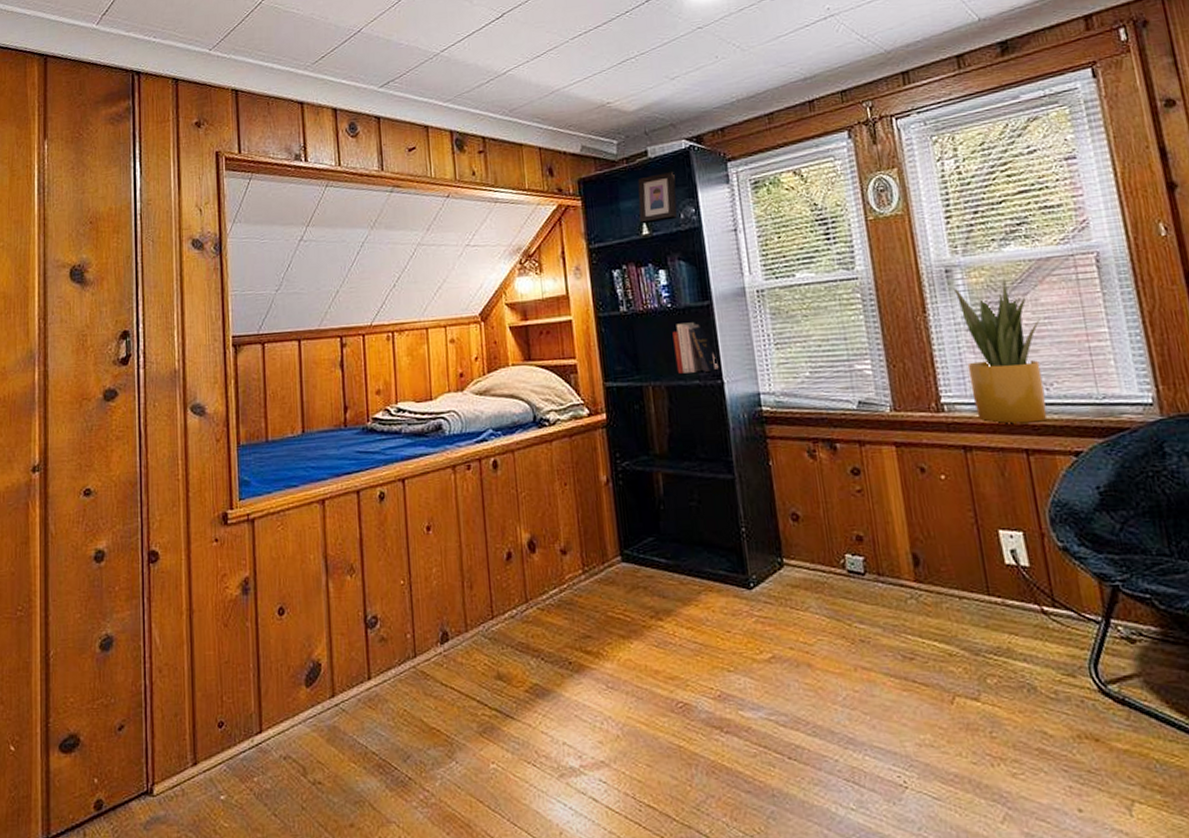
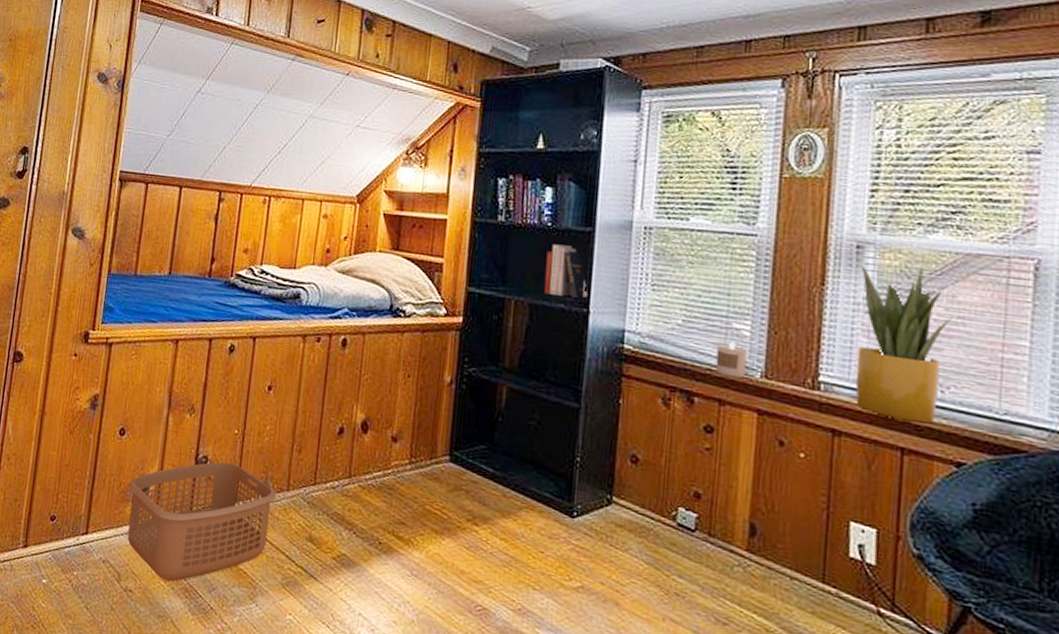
clothes hamper: none [298,616,456,761] -> present [127,462,276,582]
picture frame: present [637,172,678,224] -> none [536,89,583,139]
candle: none [845,383,877,417] -> present [715,341,748,378]

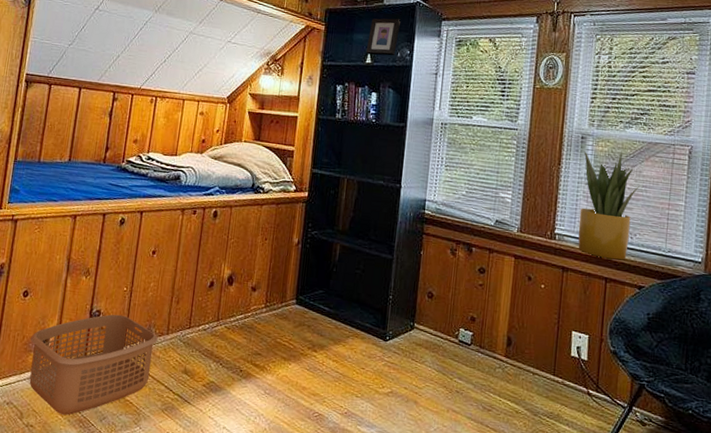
picture frame: none [536,89,583,139] -> present [365,18,400,56]
books: present [544,244,588,299] -> none [368,135,400,177]
candle: present [715,341,748,378] -> none [487,206,510,233]

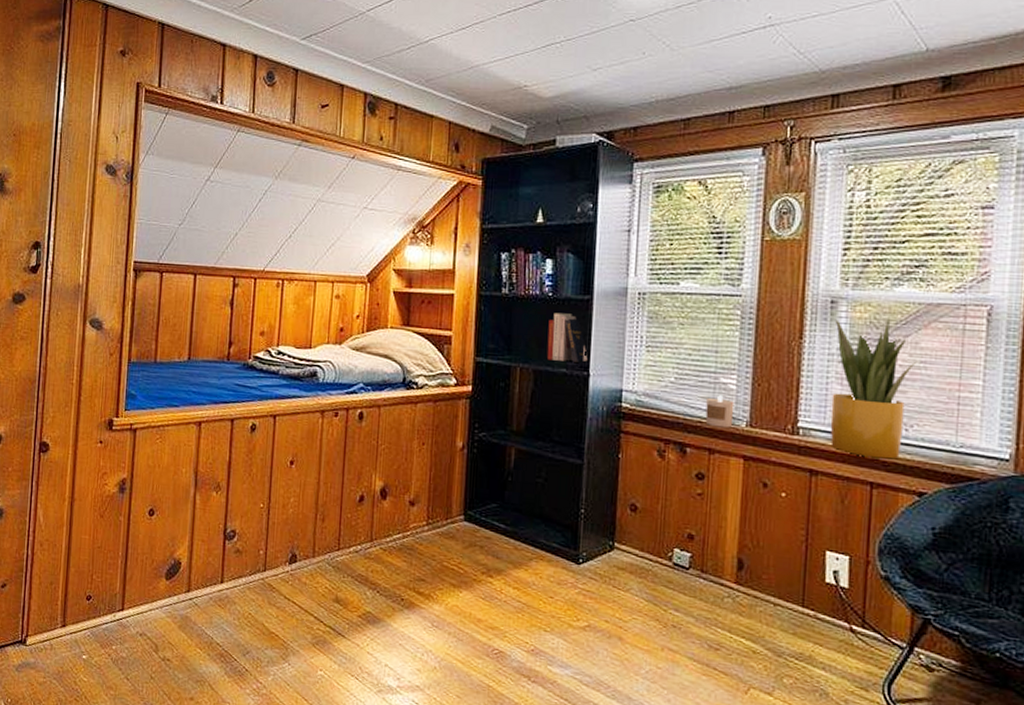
clothes hamper: present [29,314,158,415] -> none [160,534,303,649]
picture frame: present [365,18,400,56] -> none [535,164,579,213]
books: none [368,135,400,177] -> present [546,312,588,363]
candle: none [487,206,510,233] -> present [705,395,735,428]

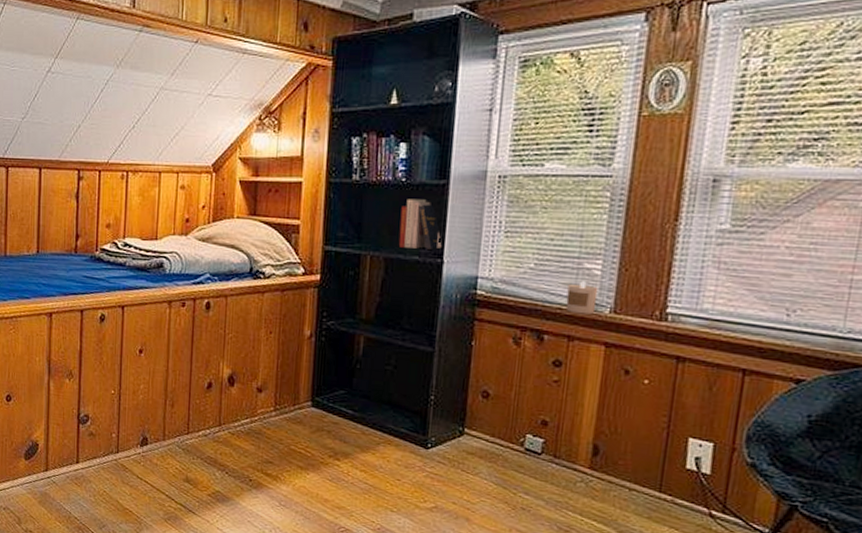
planter: present [830,316,918,460] -> none [701,195,807,346]

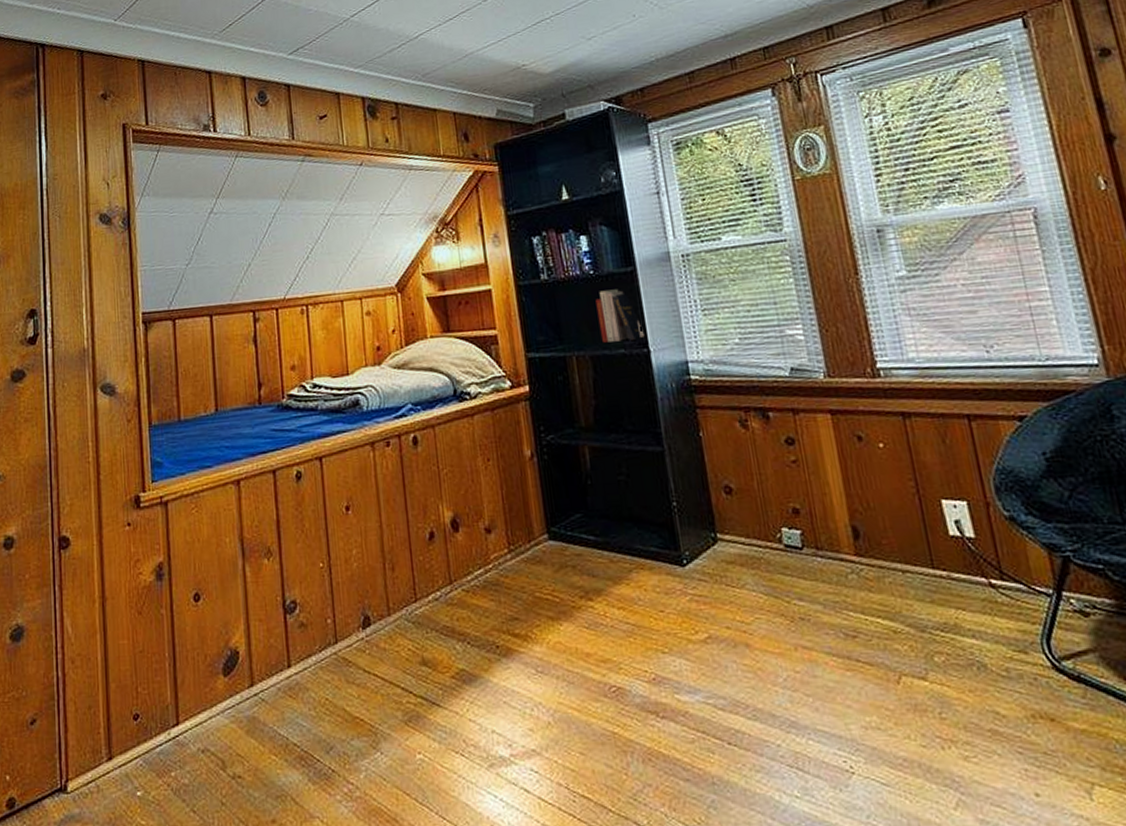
candle: present [565,281,599,315] -> none [777,349,810,384]

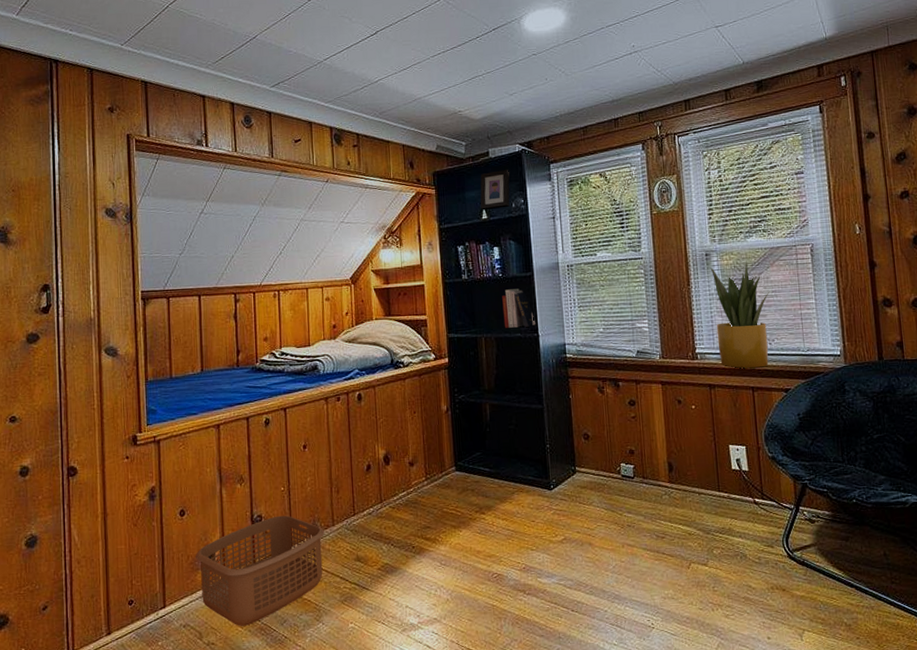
clothes hamper: none [215,601,379,753] -> present [196,515,325,626]
picture frame: none [555,134,598,189] -> present [480,170,510,210]
planter: none [885,236,989,389] -> present [710,261,770,369]

